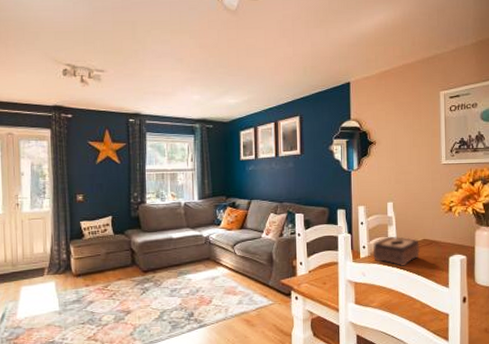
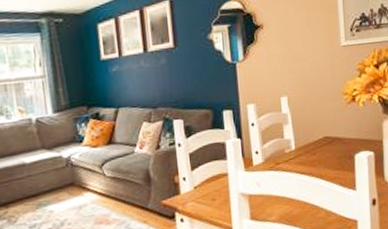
tissue box: present [373,236,421,267] -> none [267,136,322,172]

